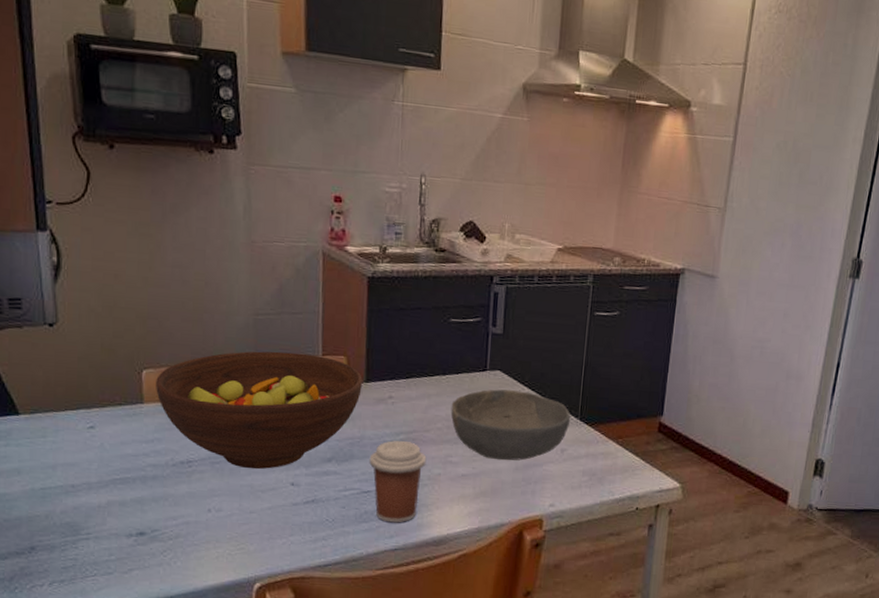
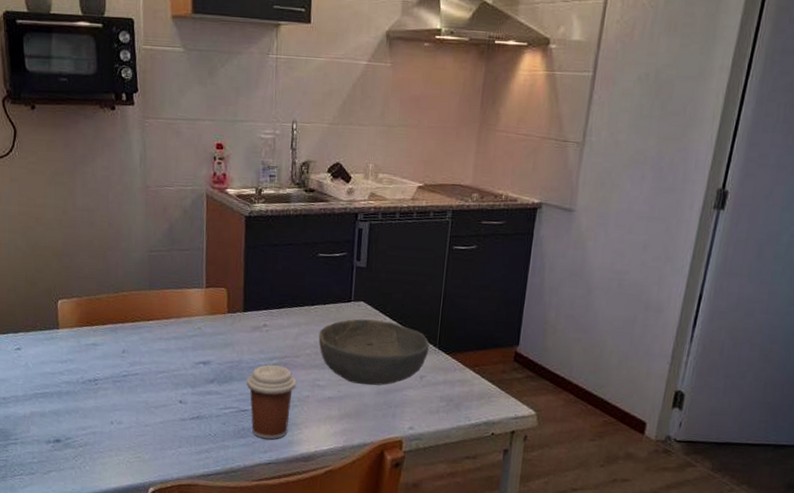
fruit bowl: present [156,351,362,470] -> none [69,283,241,388]

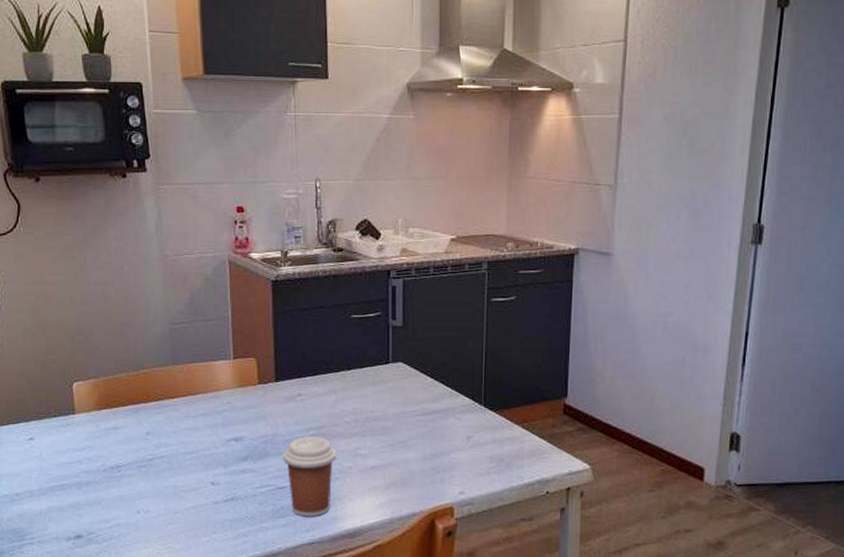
bowl: present [318,319,430,386] -> none [357,381,475,451]

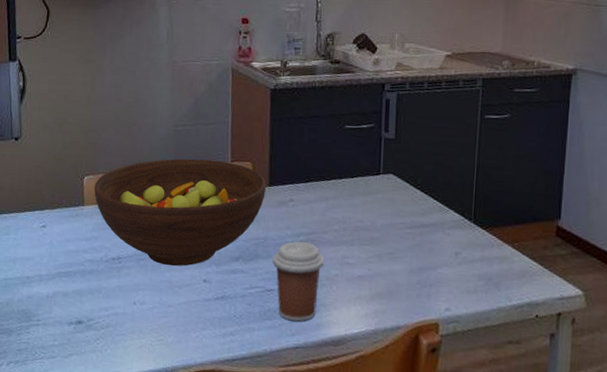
fruit bowl: none [85,357,272,471] -> present [94,158,266,267]

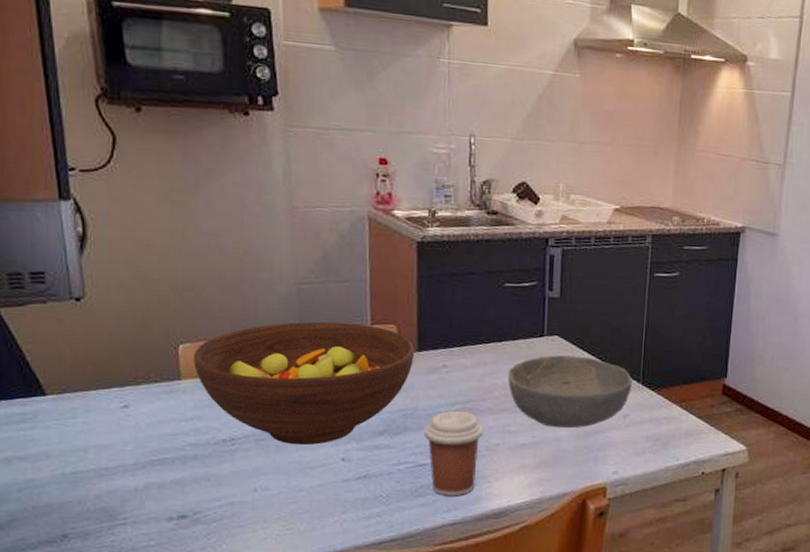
bowl: none [347,192,464,264] -> present [508,355,633,429]

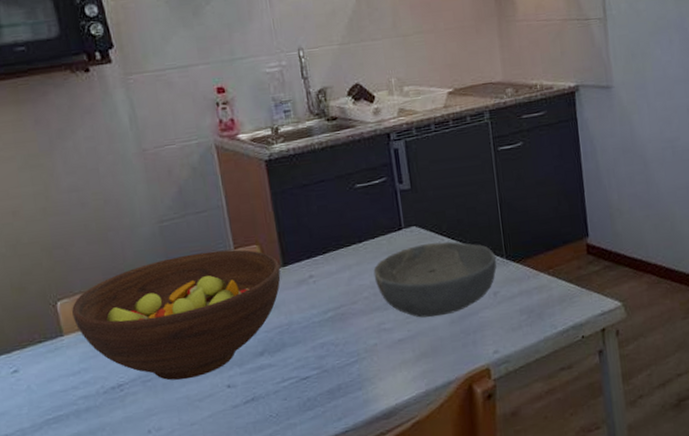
coffee cup: present [424,411,484,496] -> none [301,317,360,405]

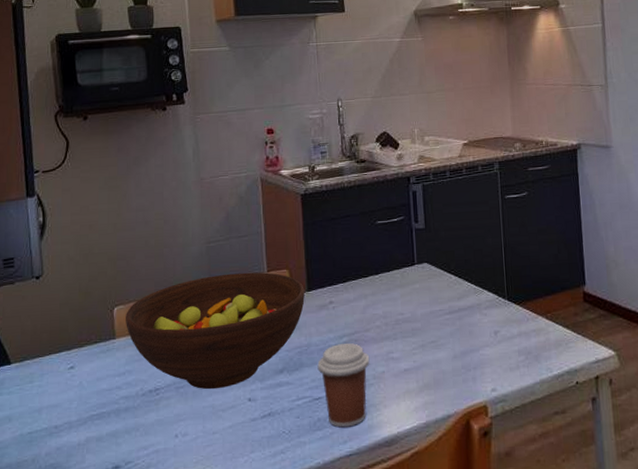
coffee cup: none [301,317,360,405] -> present [317,343,370,428]
bowl: present [373,241,497,318] -> none [386,279,499,351]

